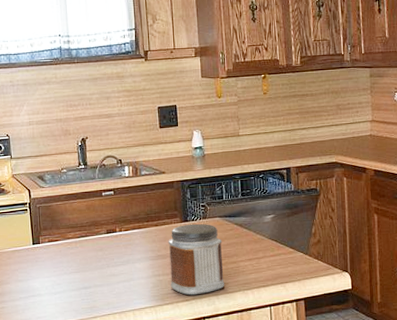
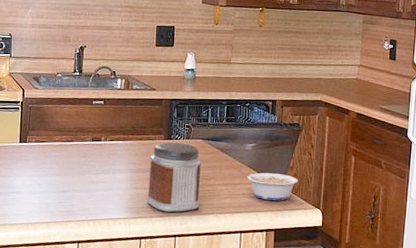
legume: none [259,242,323,270] -> present [237,170,299,201]

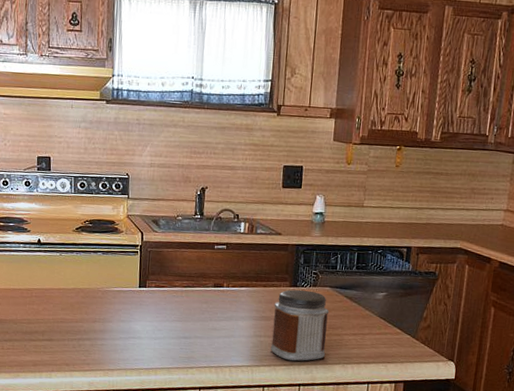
legume: present [237,170,299,201] -> none [367,319,432,352]

